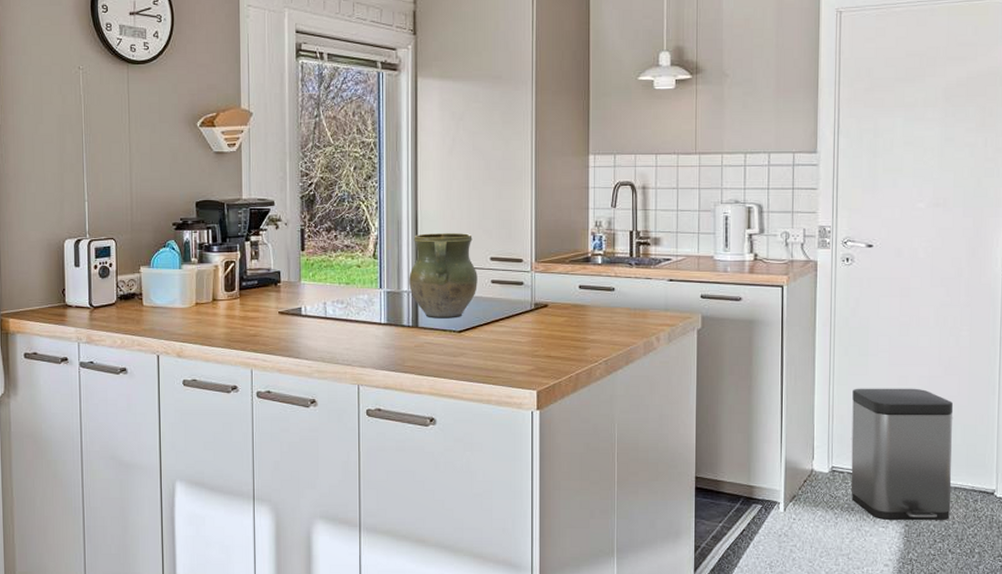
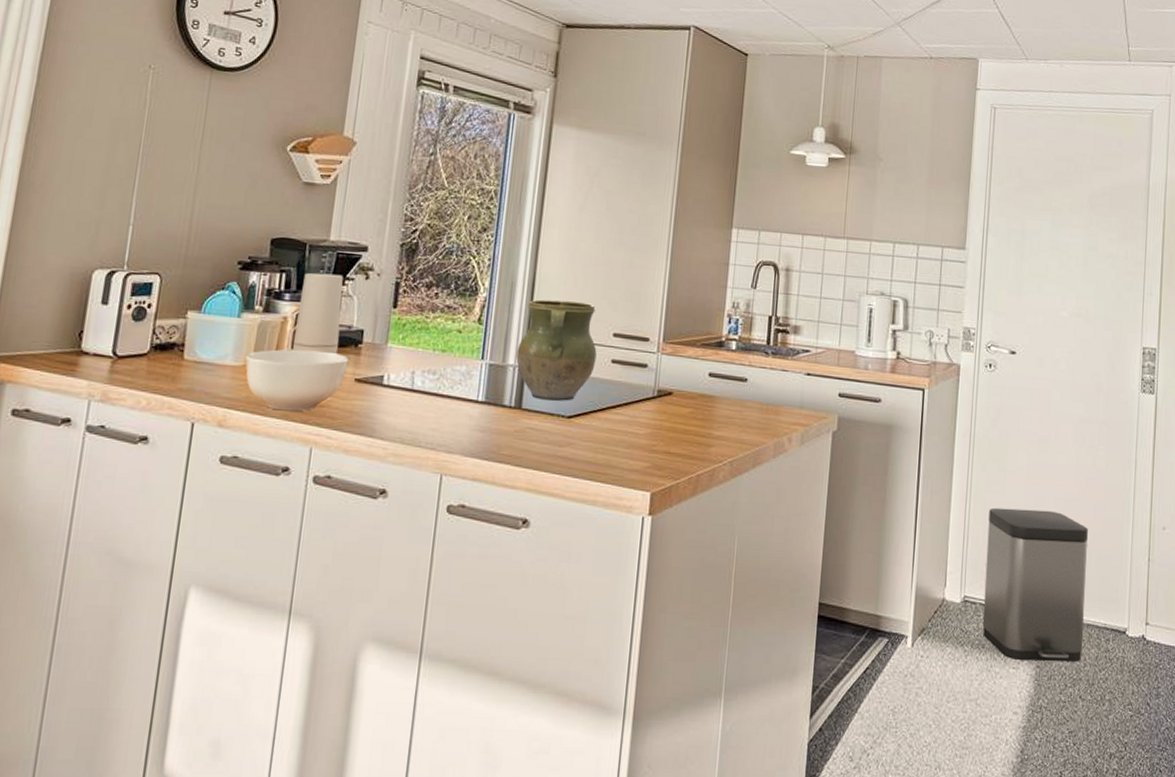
bowl: none [190,291,271,341] -> present [245,349,348,412]
canister: none [225,227,262,293] -> present [292,272,344,355]

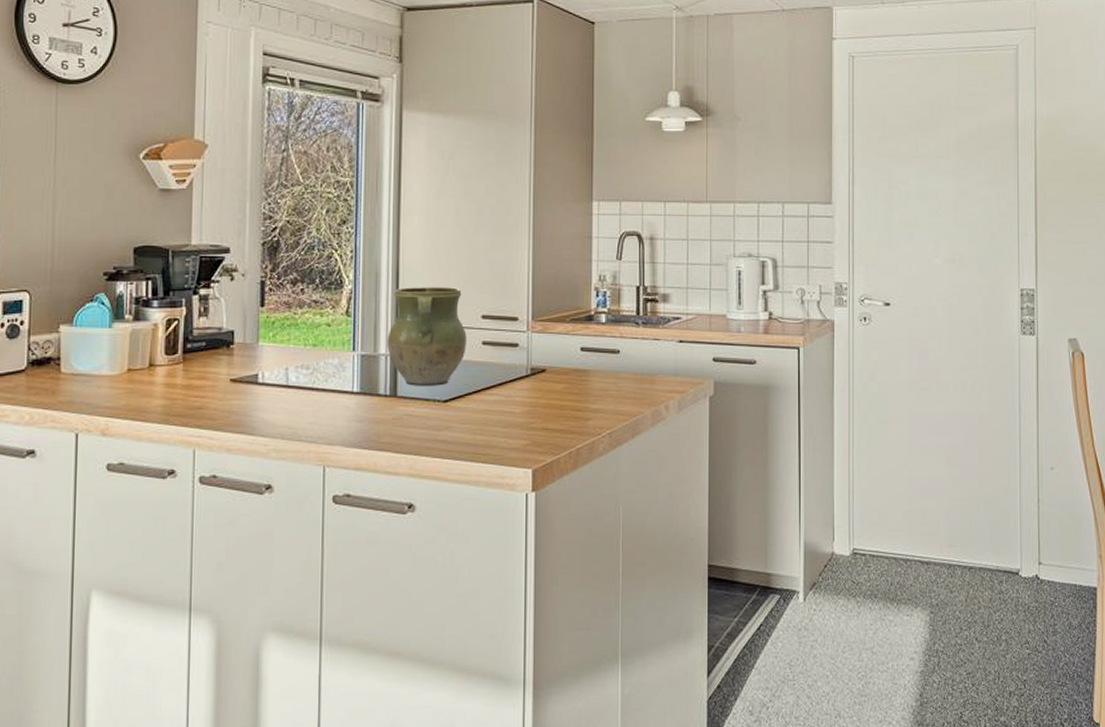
bowl: present [245,349,348,412] -> none [121,354,221,416]
canister: present [292,272,344,355] -> none [165,278,211,357]
pedal bin: present [982,507,1088,662] -> none [873,459,976,607]

